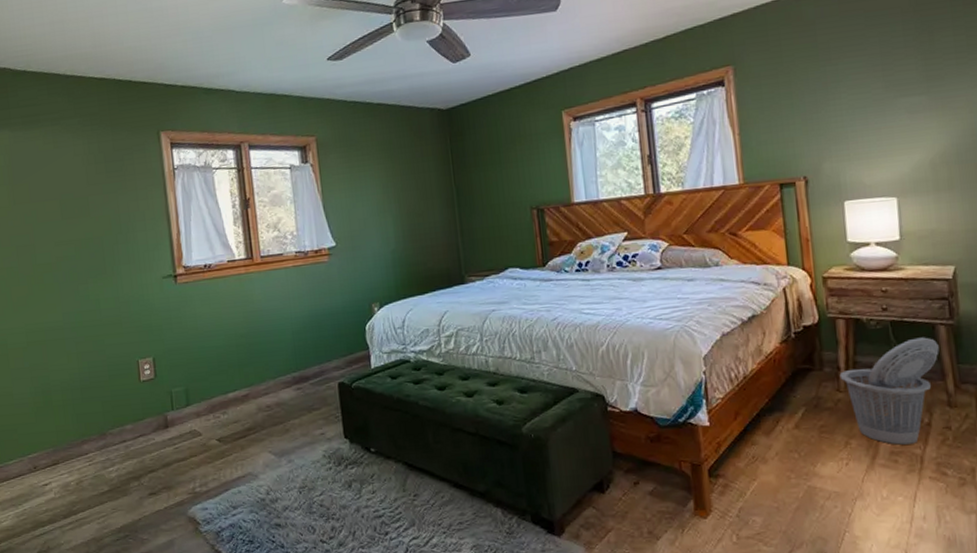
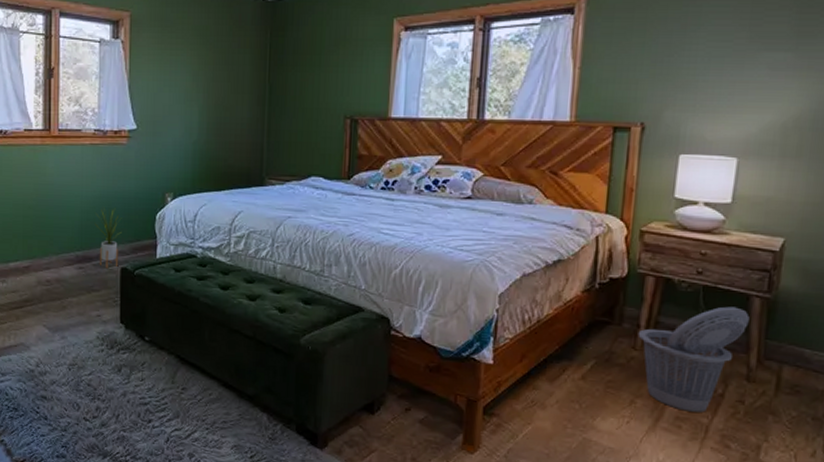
house plant: none [306,325,336,386] -> present [94,208,122,269]

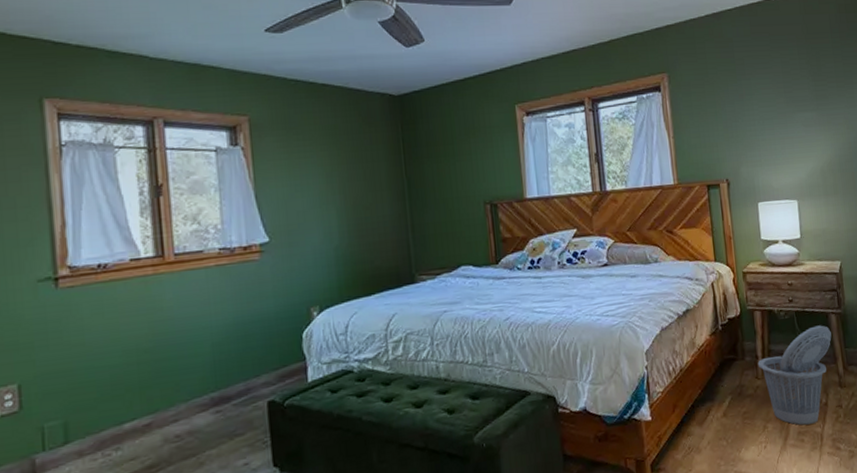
house plant: present [94,208,122,269] -> none [230,334,265,406]

